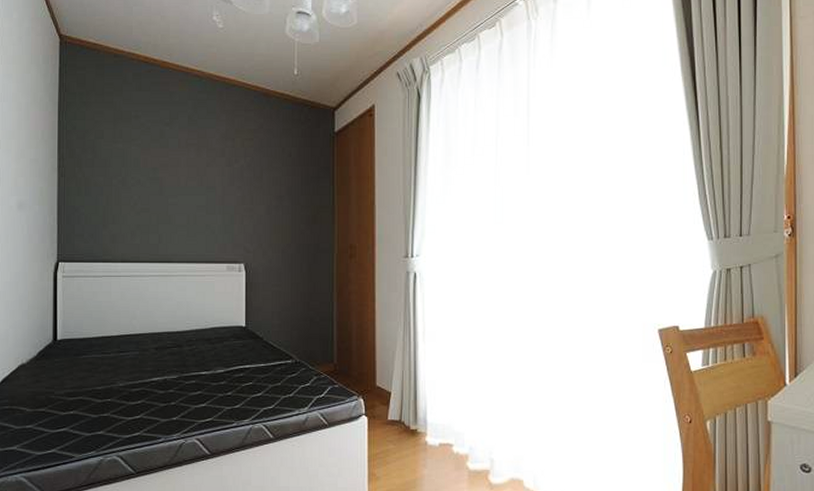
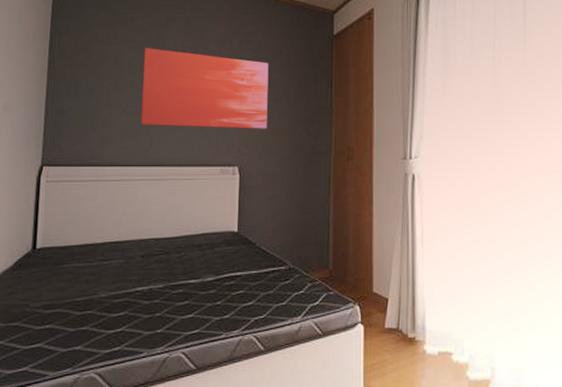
wall art: none [148,146,271,227] -> present [141,48,269,129]

